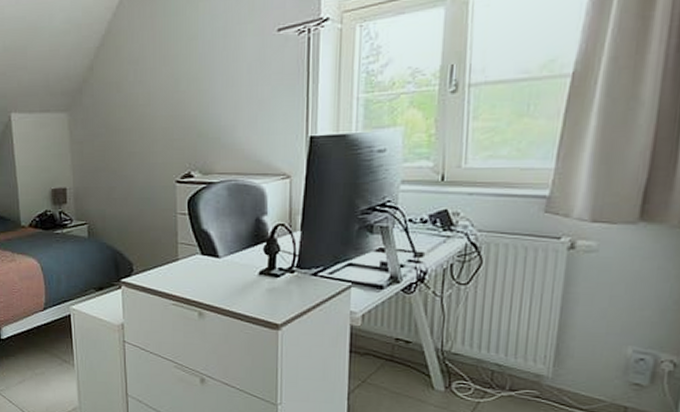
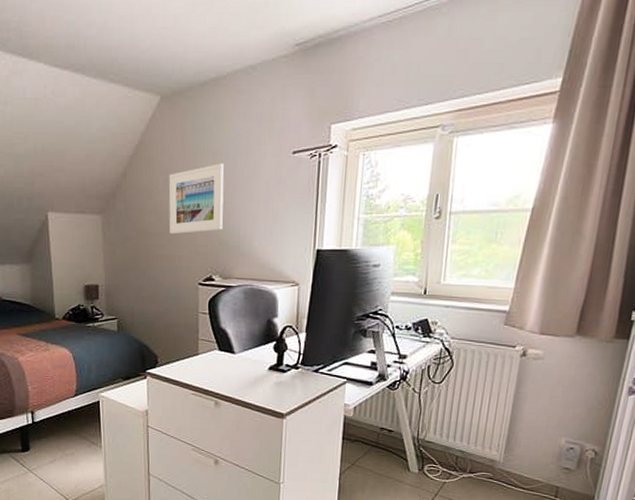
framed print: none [139,48,201,129] -> present [168,163,224,235]

